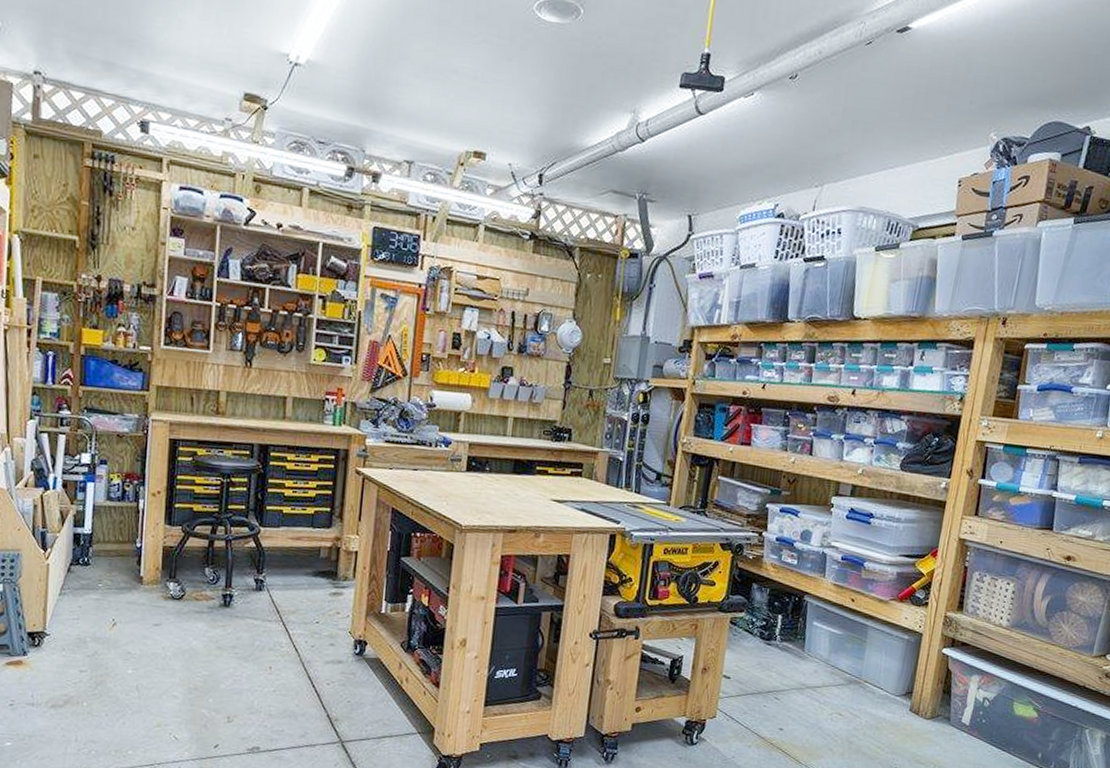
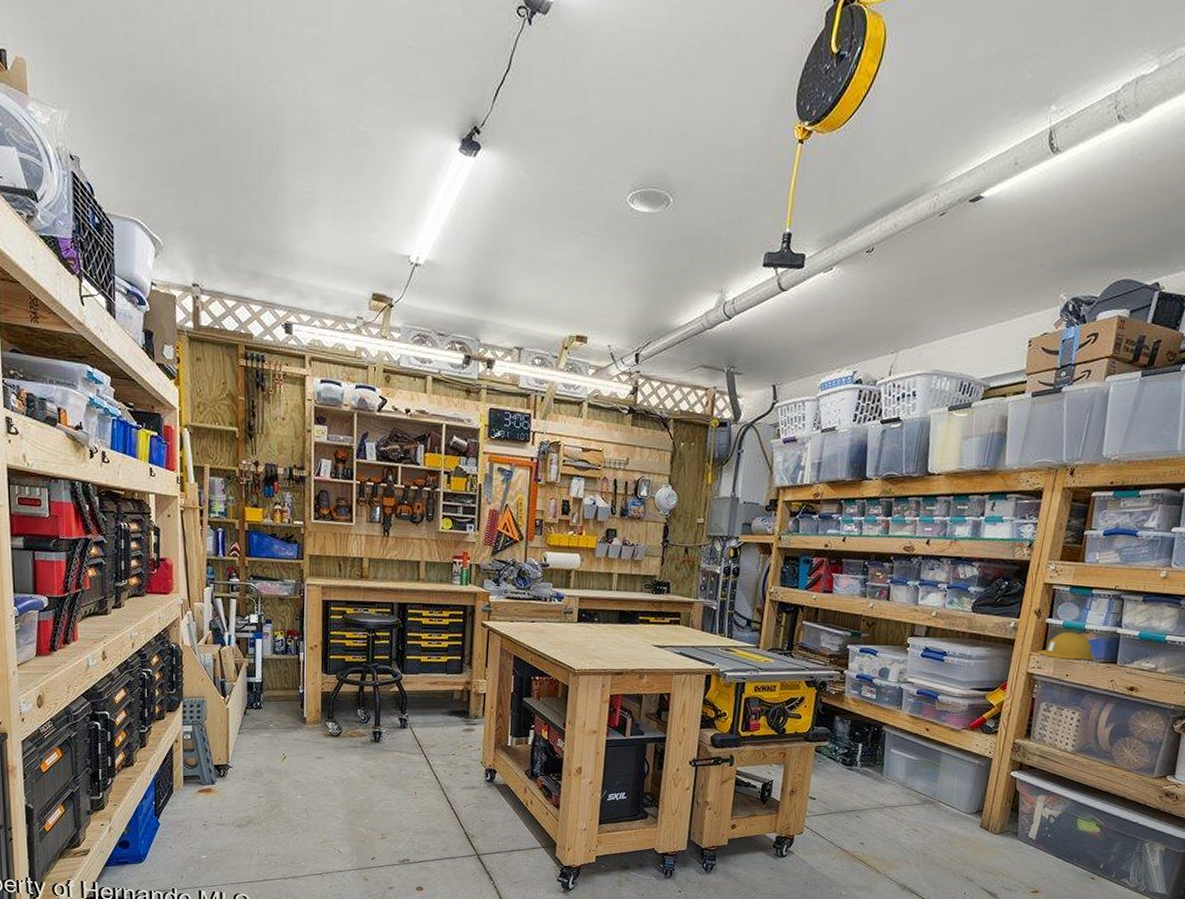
hard hat: none [968,494,1031,526] -> present [1035,631,1096,661]

